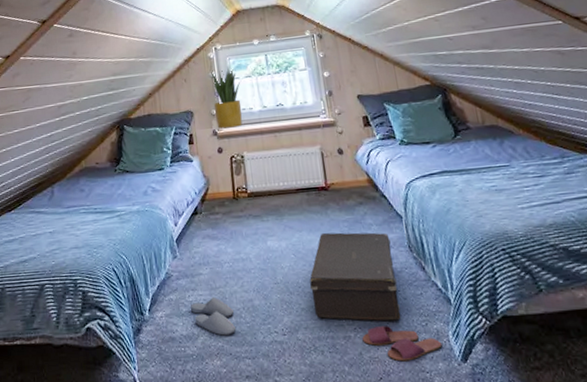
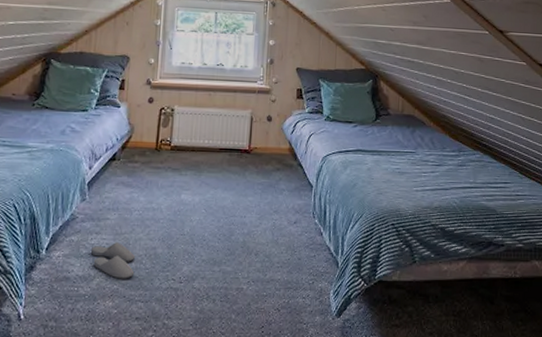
planter: present [209,65,243,129] -> none [152,16,184,80]
suitcase: present [310,232,401,322] -> none [215,193,298,278]
slippers: present [362,326,442,362] -> none [253,281,323,313]

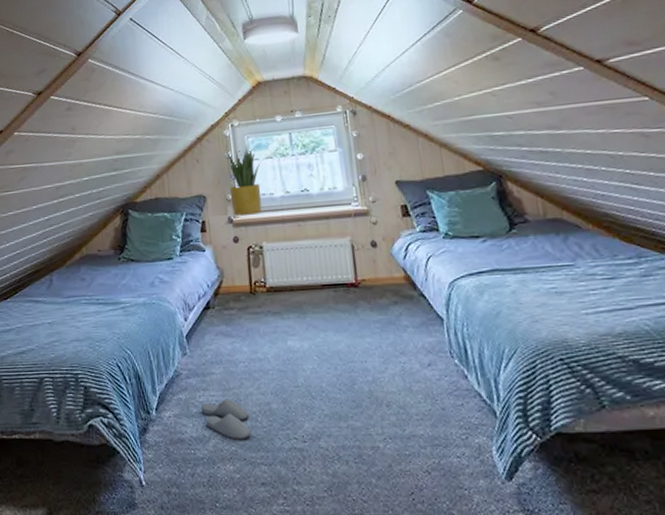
planter: none [152,16,184,80] -> present [225,144,262,216]

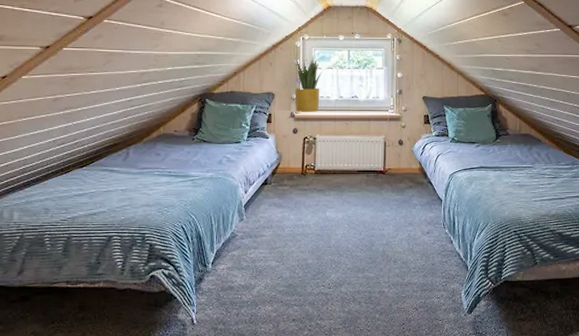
slippers: present [200,399,252,440] -> none [250,255,290,287]

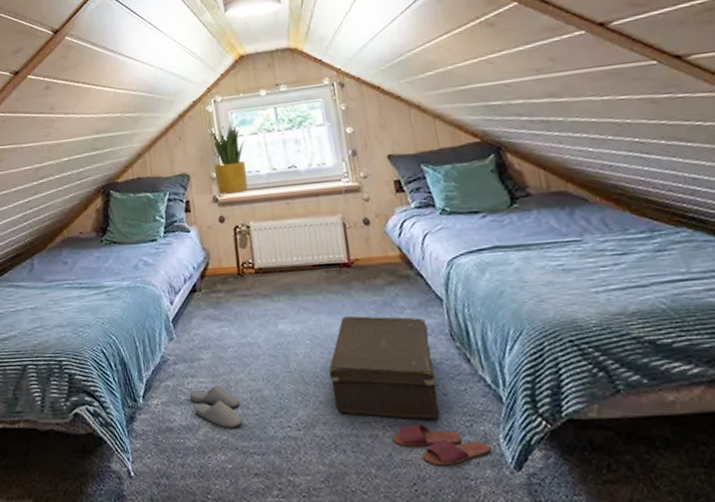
slippers: none [250,255,290,287] -> present [189,385,243,428]
suitcase: none [358,209,429,281] -> present [329,316,440,420]
slippers: none [394,284,455,312] -> present [392,425,491,466]

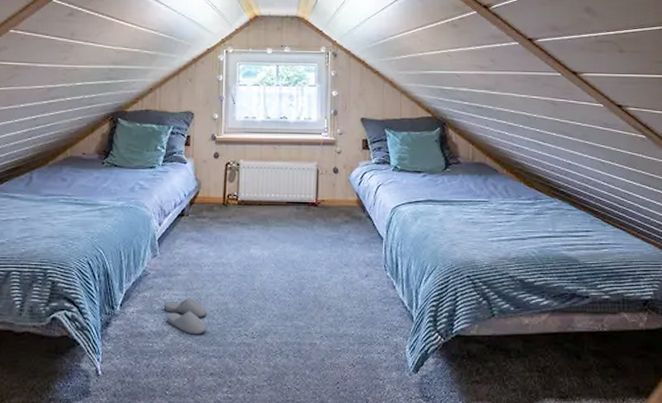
planter: present [208,120,248,195] -> none [217,70,247,134]
suitcase: present [329,316,440,420] -> none [286,247,368,332]
slippers: present [392,425,491,466] -> none [327,336,398,369]

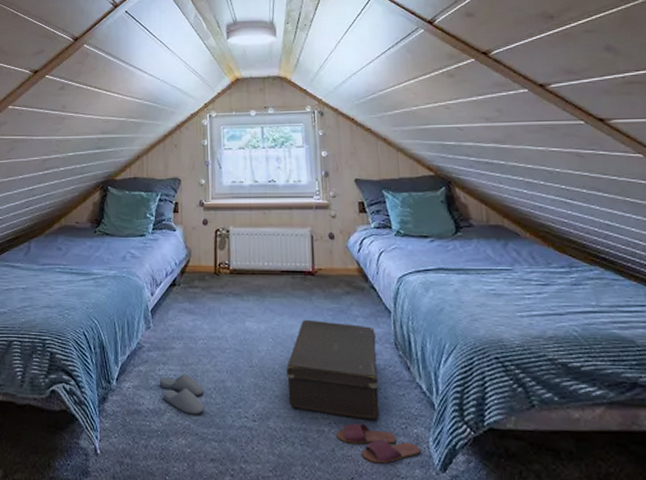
suitcase: none [286,247,368,332] -> present [287,320,380,420]
slippers: none [327,336,398,369] -> present [336,423,421,464]

